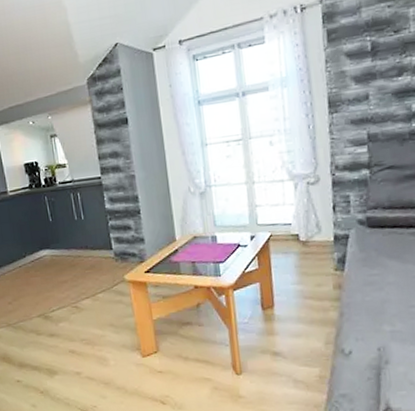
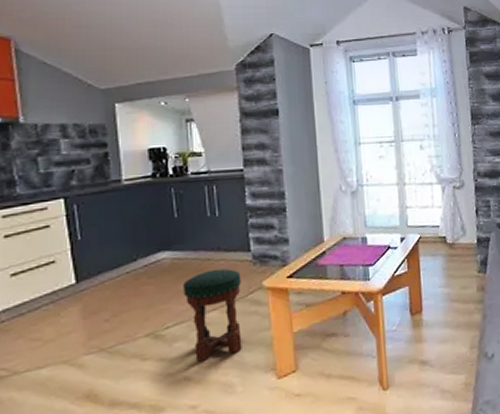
stool: none [61,264,112,339] -> present [183,268,242,362]

